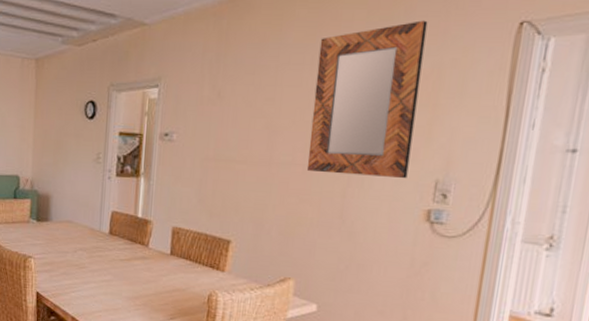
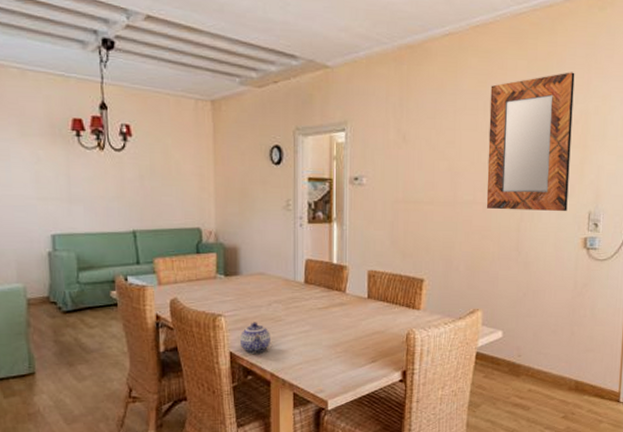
teapot: none [46,266,74,297] -> present [239,322,270,354]

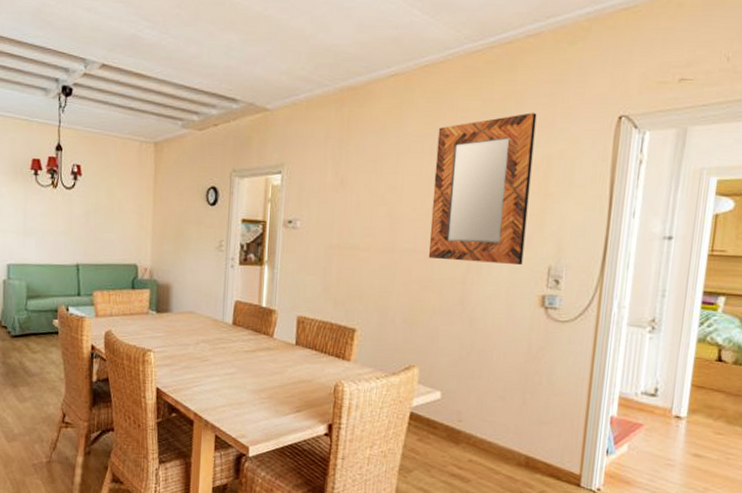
teapot: present [239,322,270,354] -> none [166,360,196,392]

